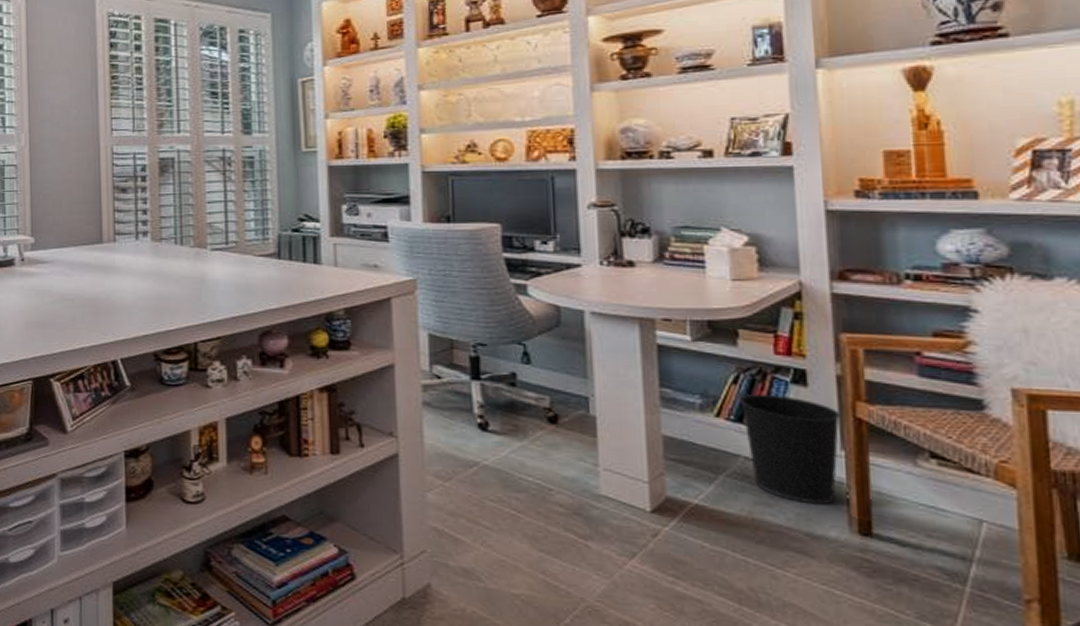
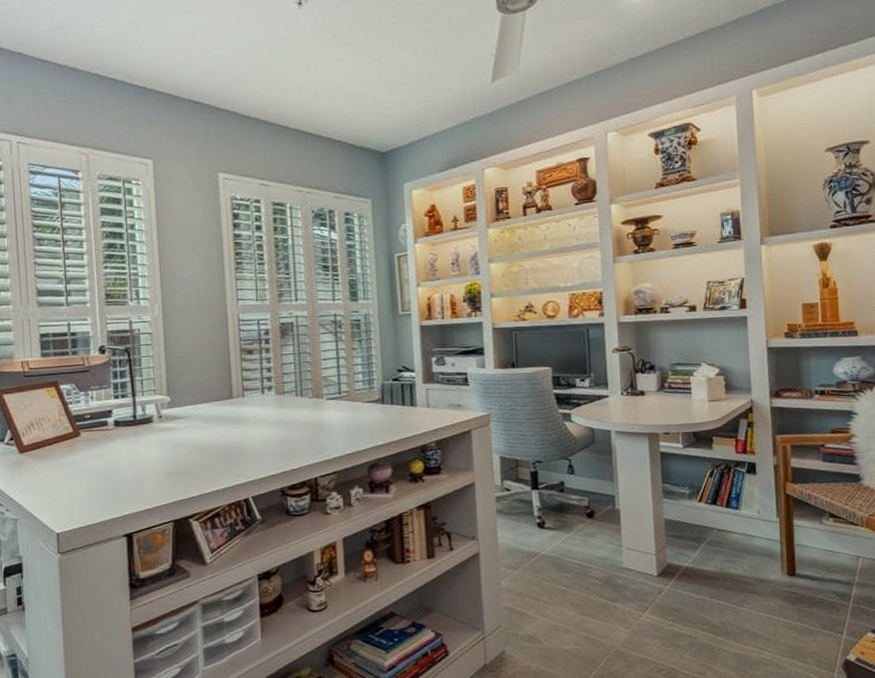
wastebasket: present [740,393,840,505] -> none [714,482,776,558]

